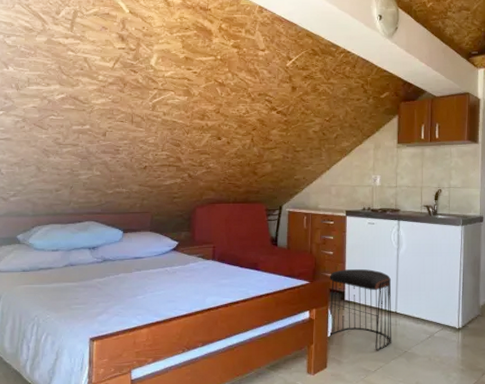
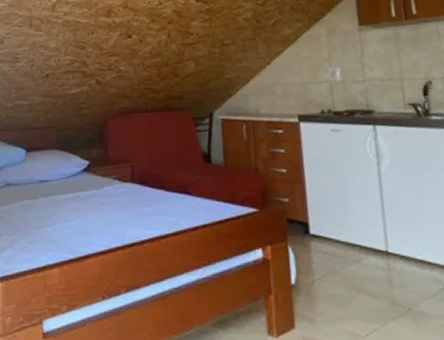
stool: present [328,269,392,351] -> none [284,192,388,307]

